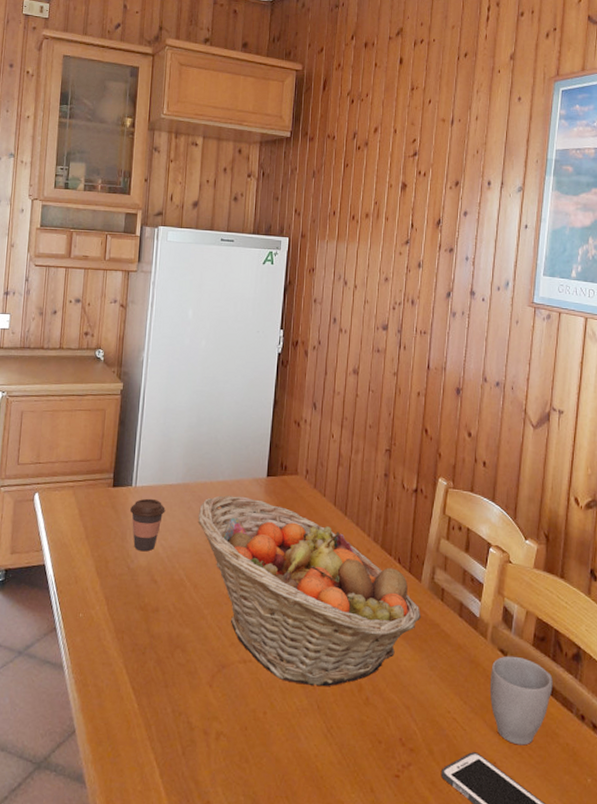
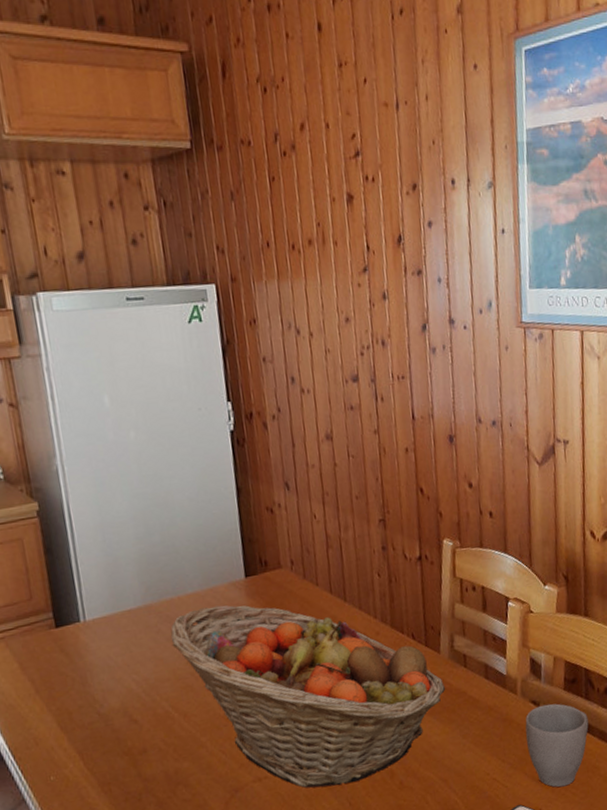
coffee cup: present [130,498,166,552] -> none [84,630,130,693]

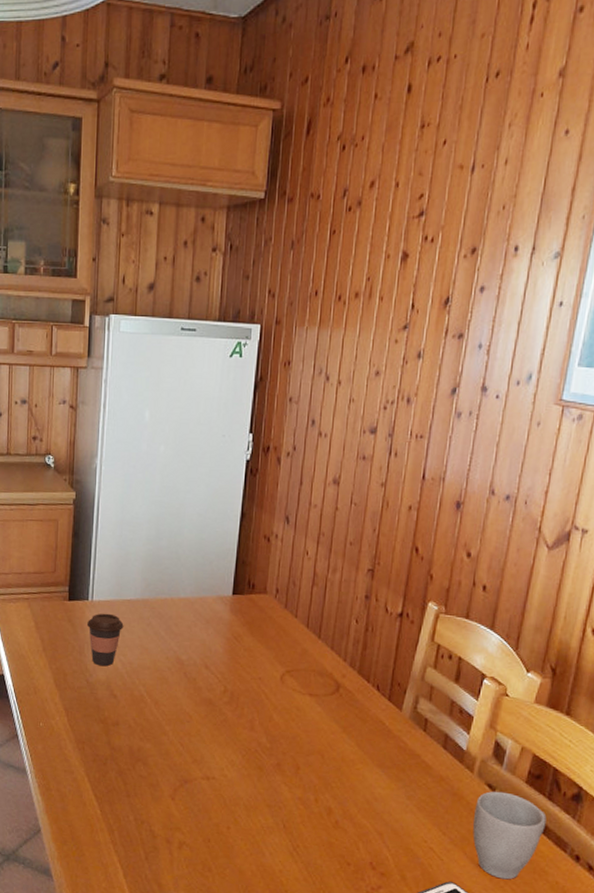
coffee cup: none [84,630,130,693] -> present [87,613,124,667]
fruit basket: present [170,604,446,788] -> none [157,613,400,808]

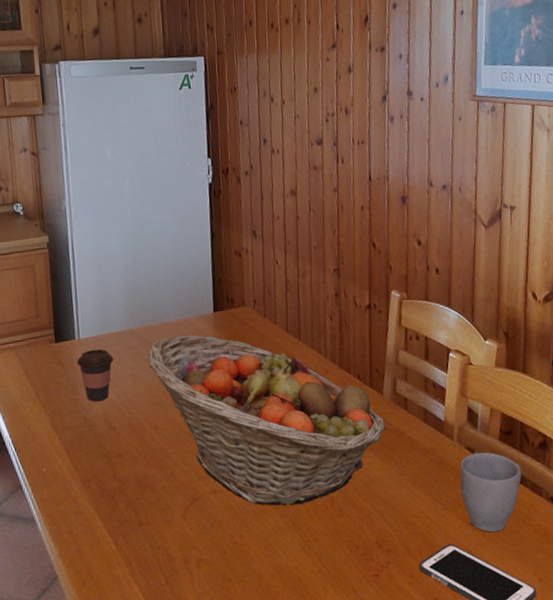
fruit basket: none [157,613,400,808] -> present [148,334,387,506]

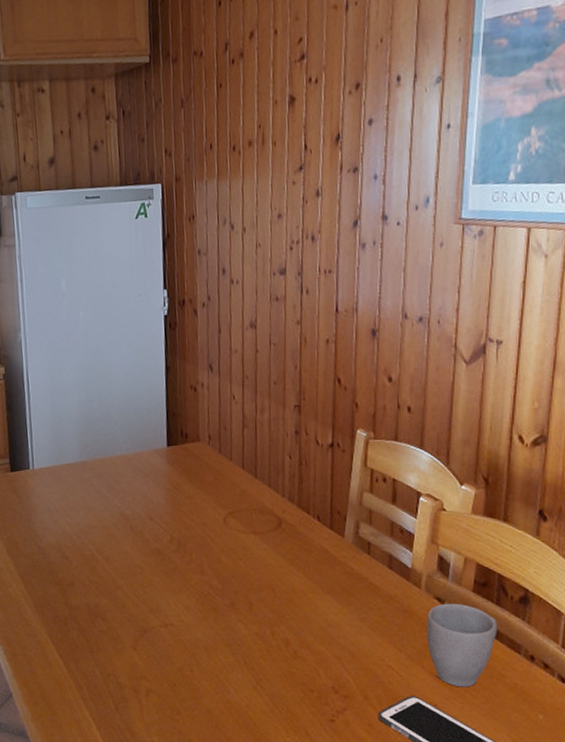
coffee cup: present [77,349,114,402] -> none [31,479,67,531]
fruit basket: present [148,334,387,506] -> none [100,468,347,644]

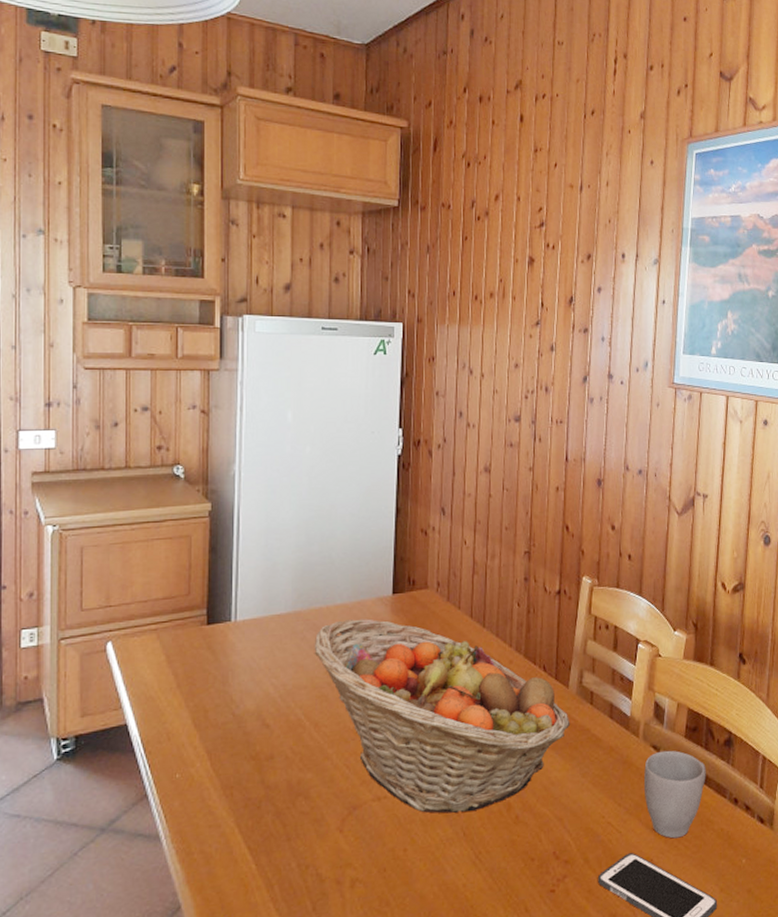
fruit basket: none [100,468,347,644] -> present [314,618,571,814]

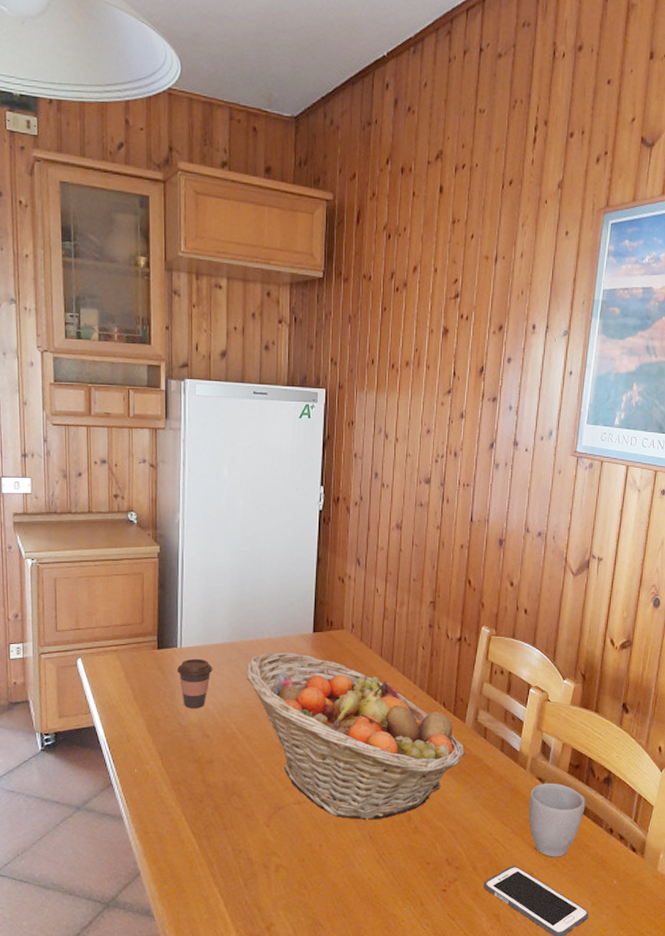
coffee cup: none [231,632,274,694] -> present [177,658,213,709]

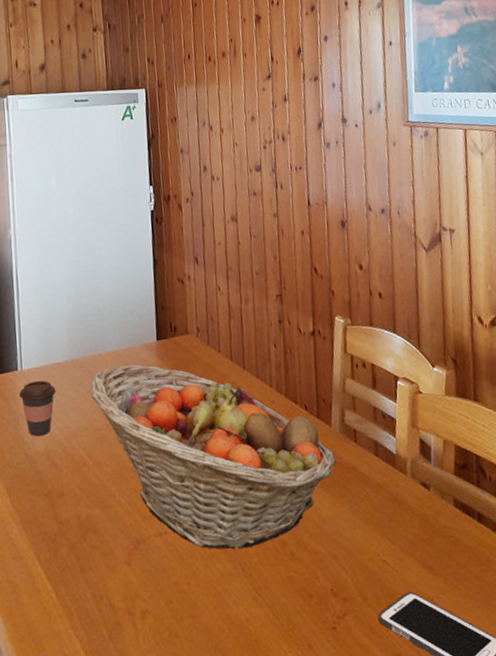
mug: present [529,783,586,858] -> none [415,488,481,579]

